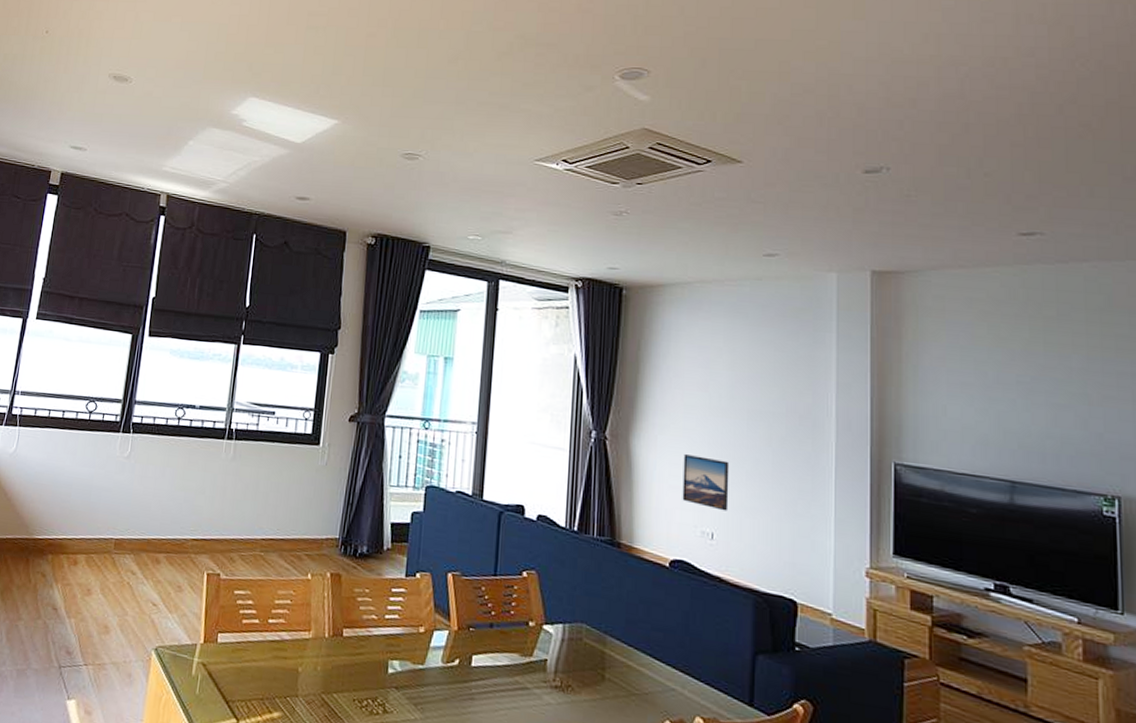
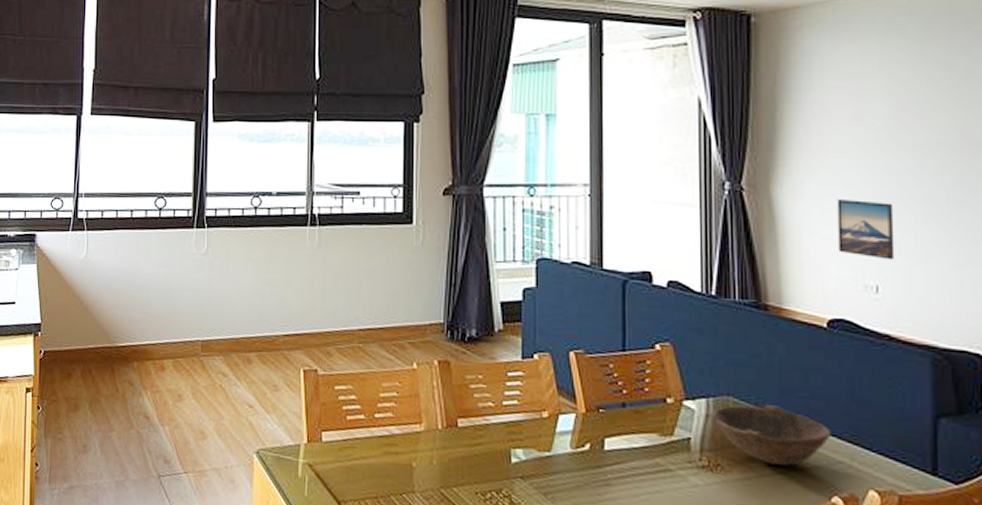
bowl: none [567,632,667,691] -> present [713,405,832,466]

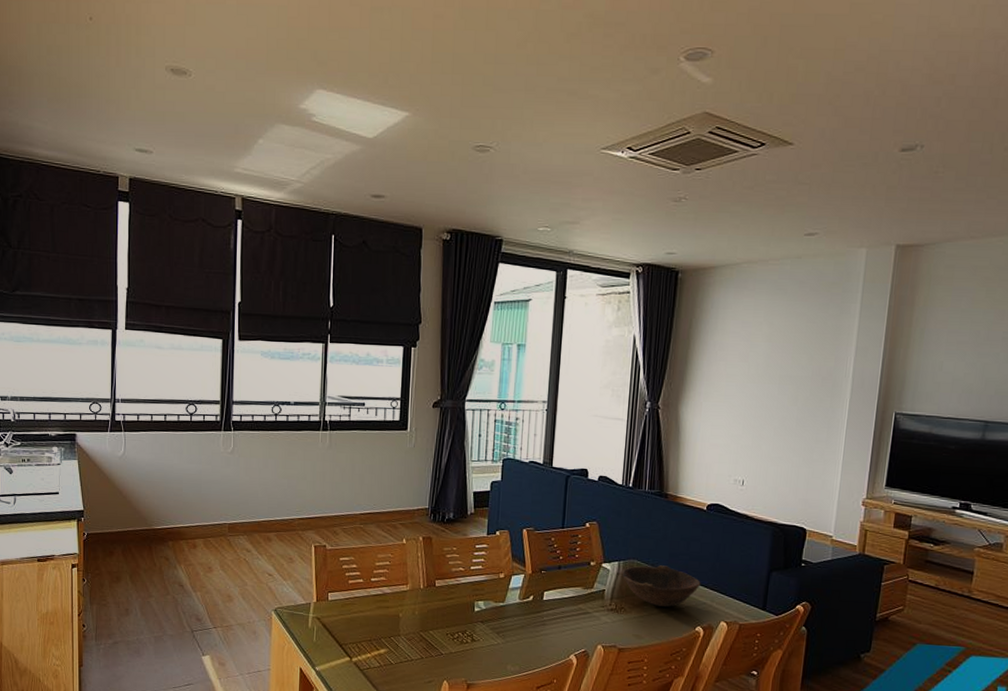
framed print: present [837,199,895,260] -> none [720,417,761,462]

